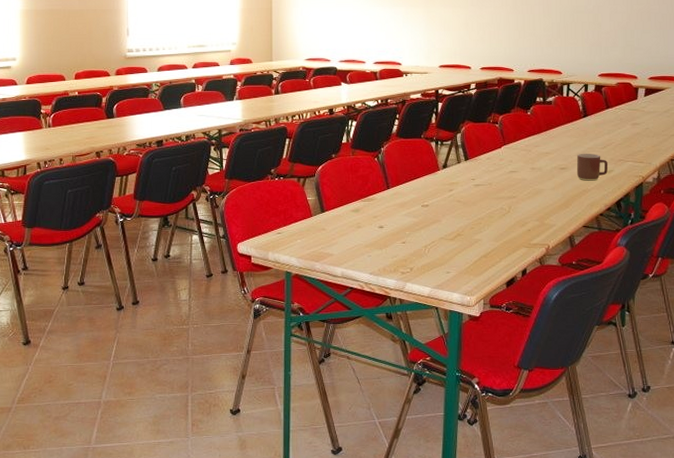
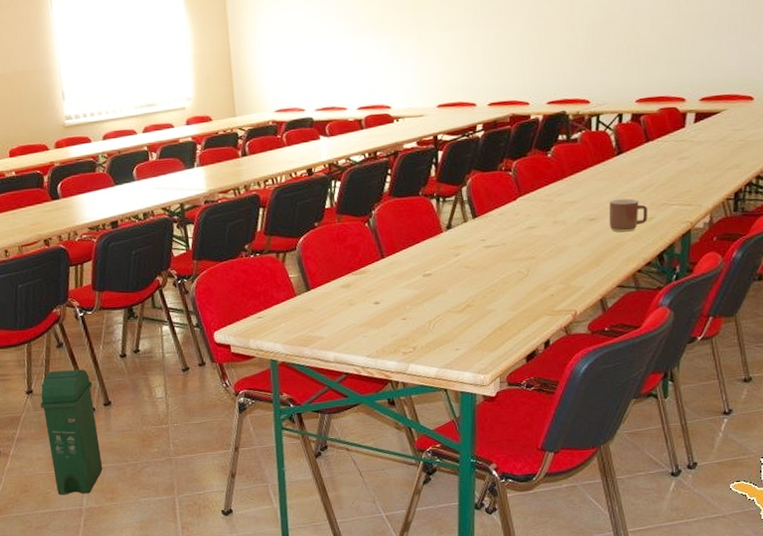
trash bin: none [73,270,125,387] -> present [40,369,103,494]

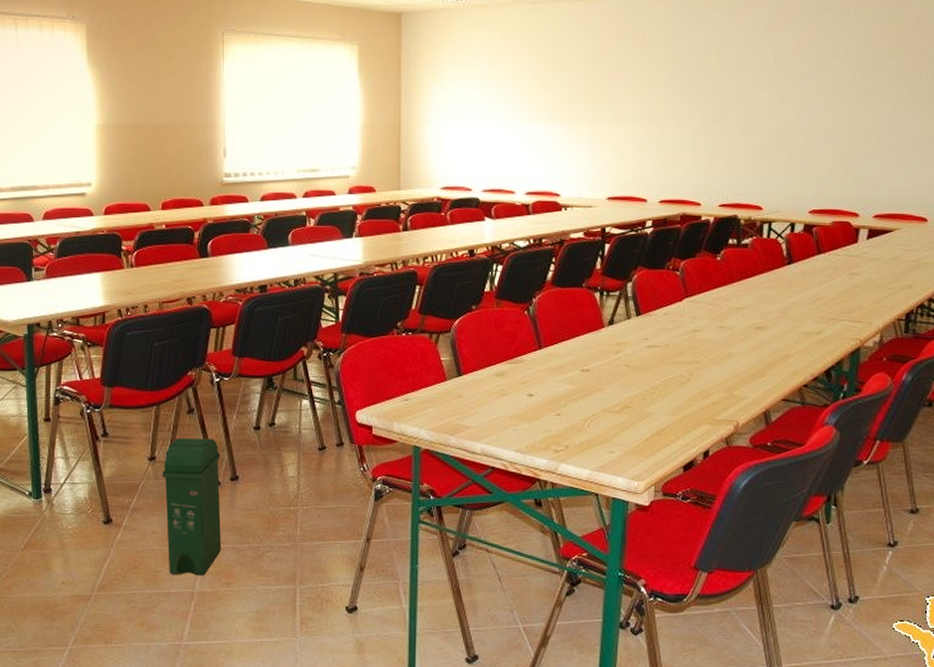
mug: present [608,199,647,233] -> none [776,310,816,344]

